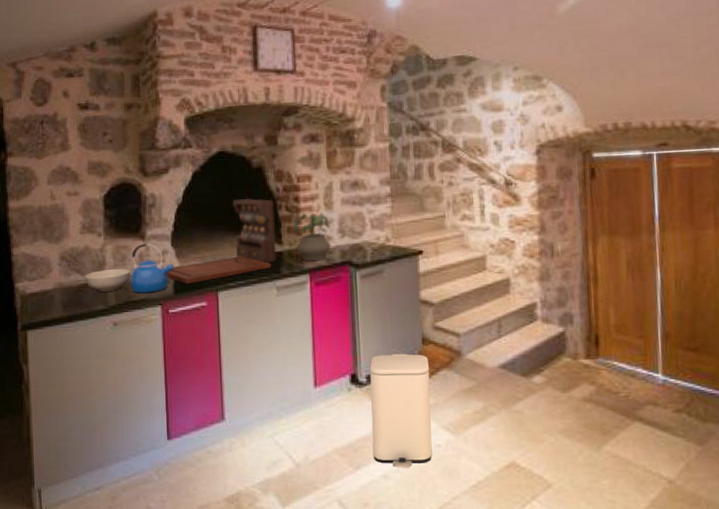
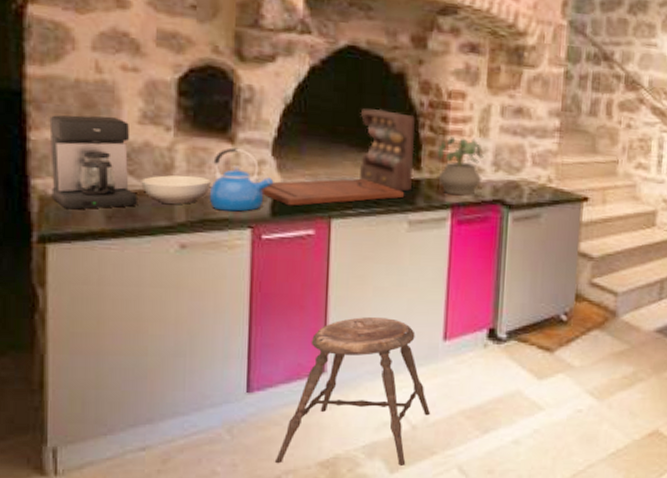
coffee maker: none [24,230,83,303] -> present [49,115,137,210]
stool: none [193,370,310,500] -> present [276,316,430,466]
pedal bin: present [369,353,432,467] -> none [504,308,581,433]

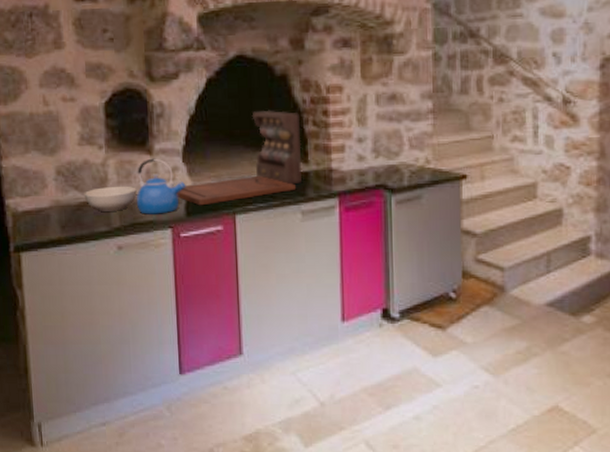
coffee maker: present [49,115,137,210] -> none [14,141,83,223]
stool: present [276,316,430,466] -> none [208,302,335,440]
potted plant: present [436,137,484,196] -> none [321,128,365,184]

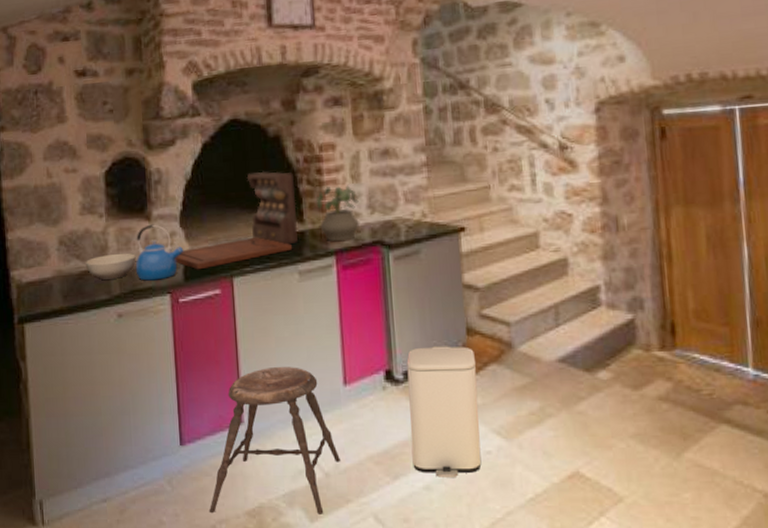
stool: none [208,302,335,440] -> present [210,366,340,514]
potted plant: none [321,128,365,184] -> present [315,185,360,242]
pedal bin: none [403,288,470,409] -> present [406,346,482,477]

